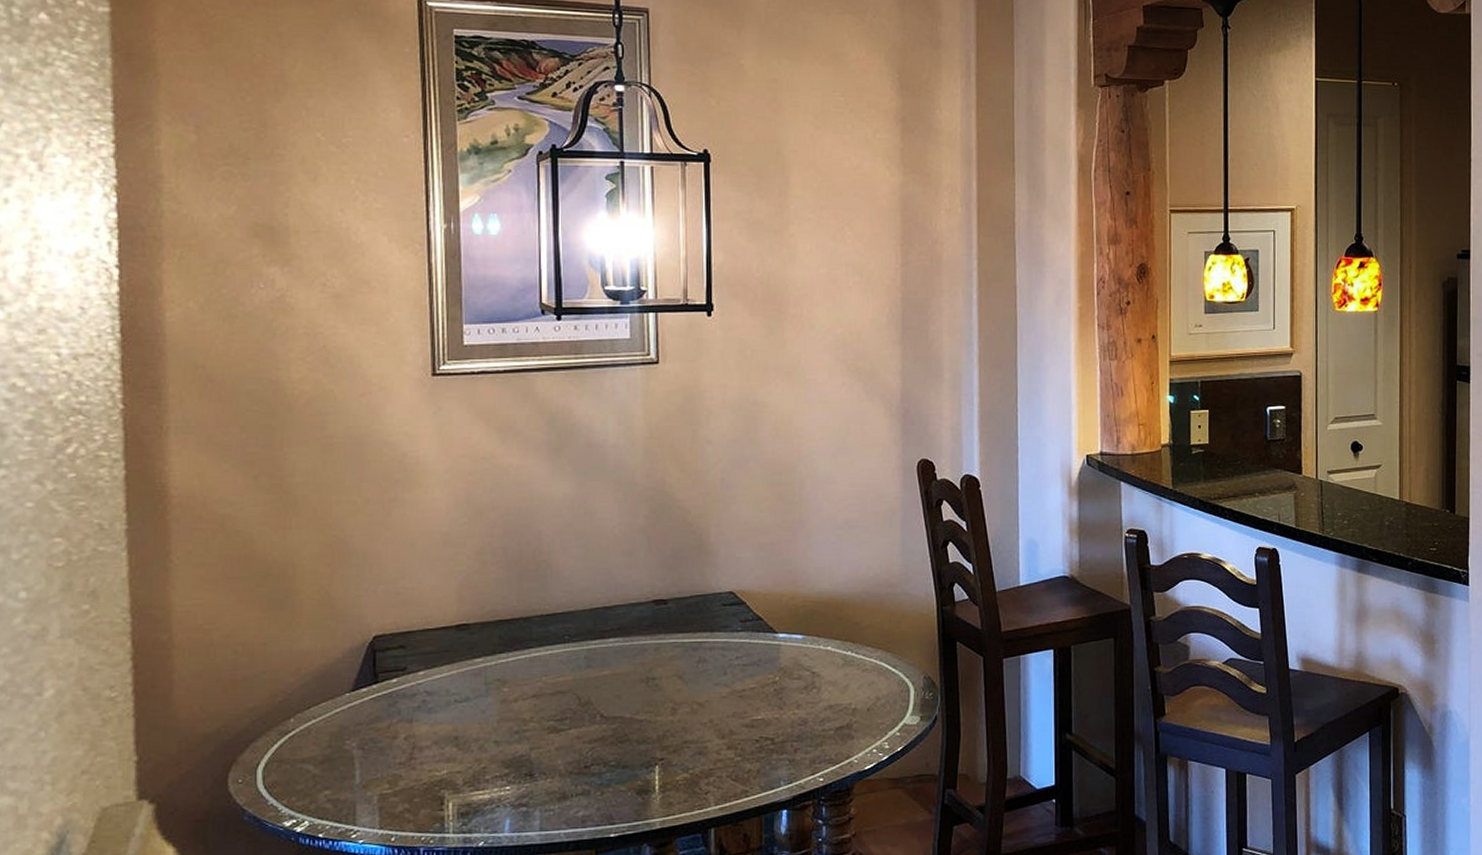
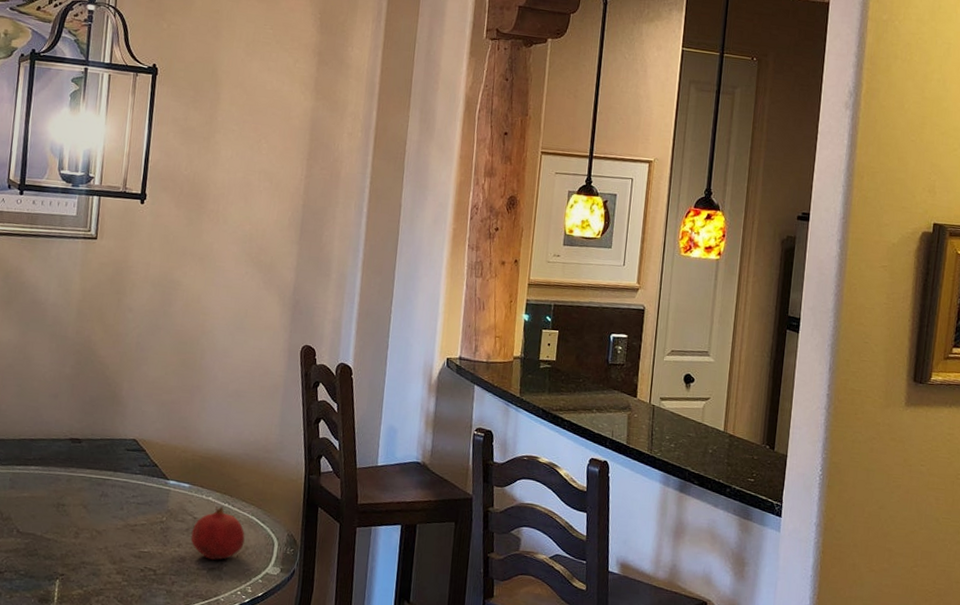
fruit: none [811,655,875,719] -> present [190,506,245,561]

